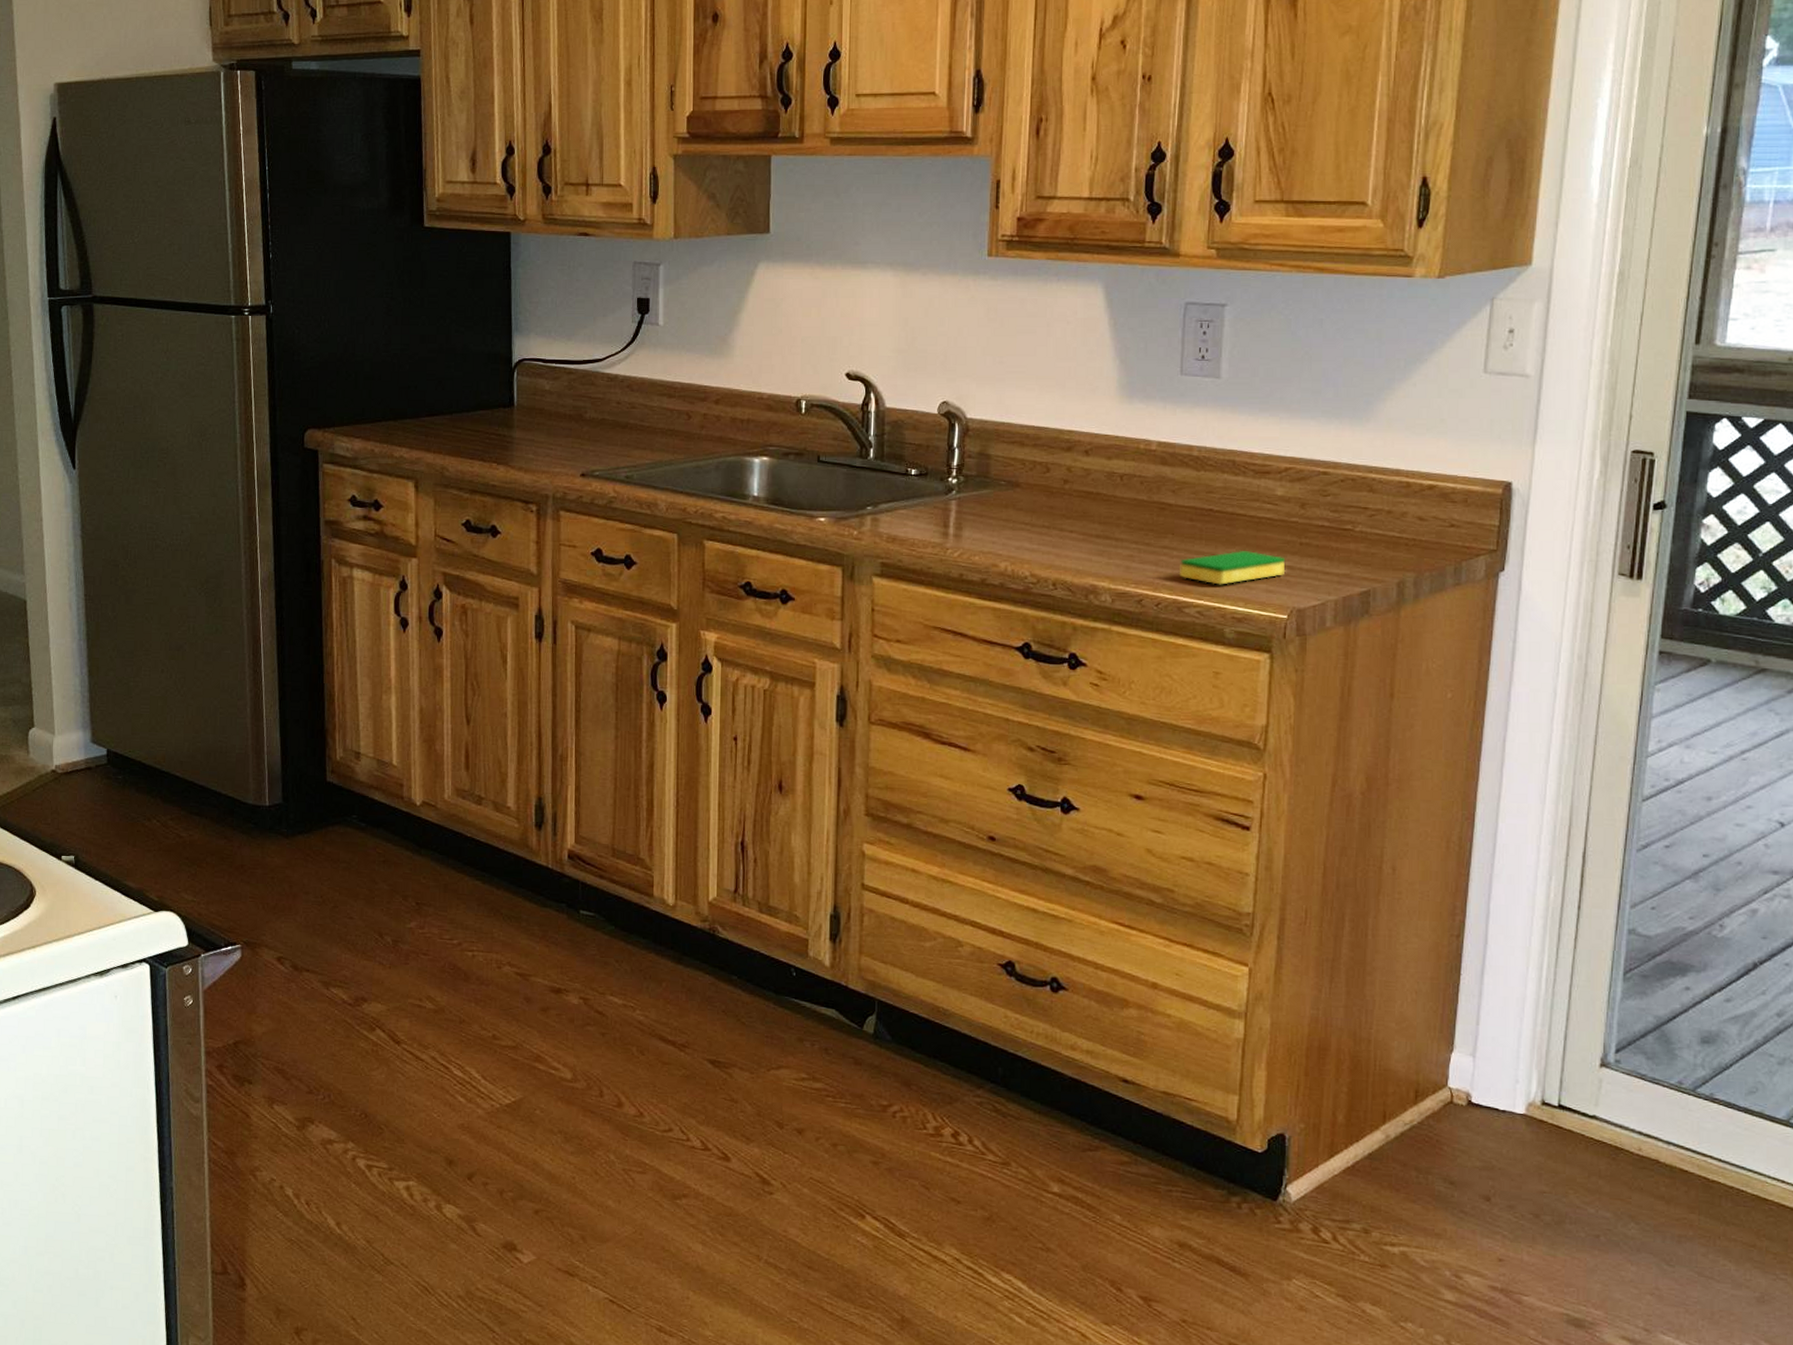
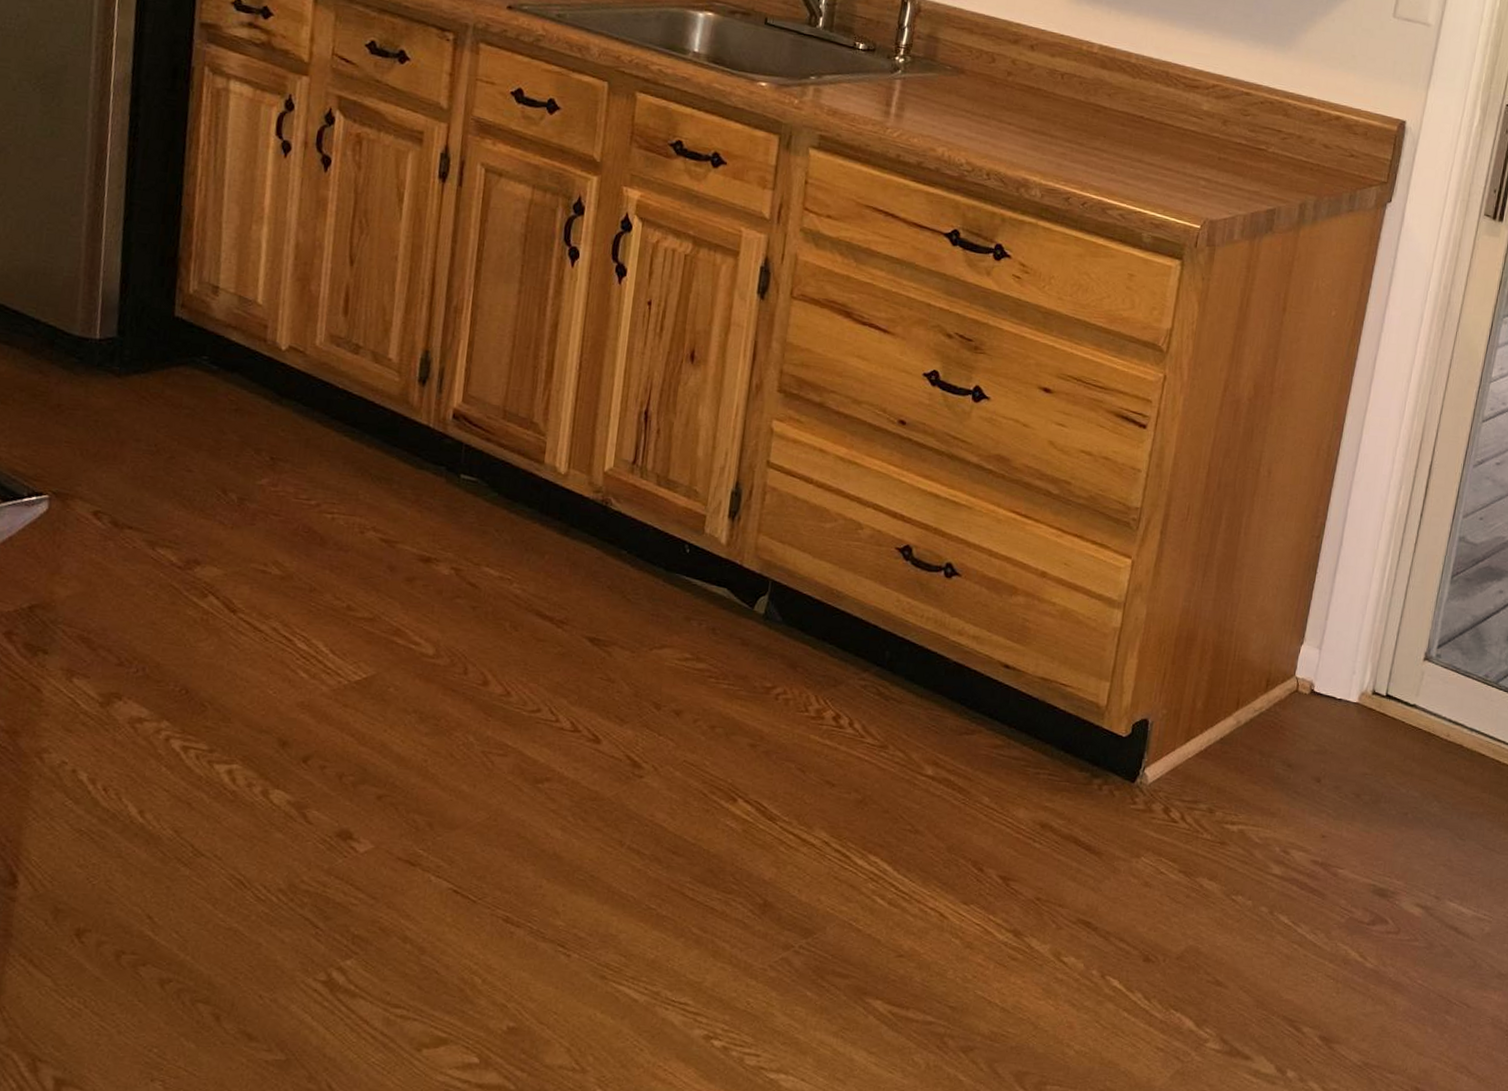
dish sponge: present [1178,551,1286,585] -> none [1106,159,1205,191]

